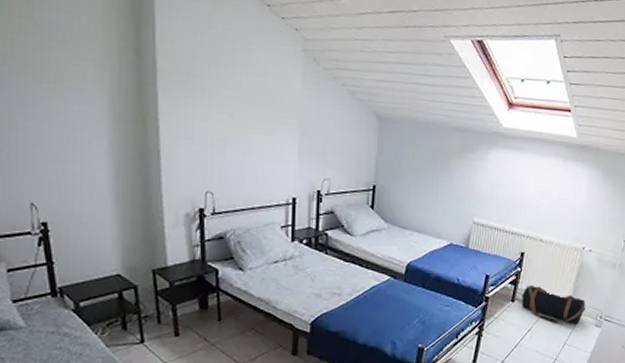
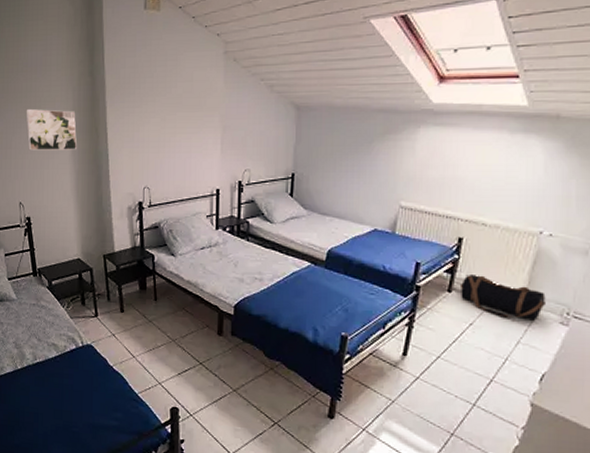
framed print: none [40,83,118,142] -> present [26,108,78,150]

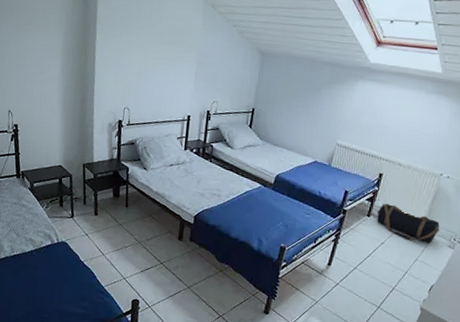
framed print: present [26,108,78,150] -> none [20,26,68,69]

